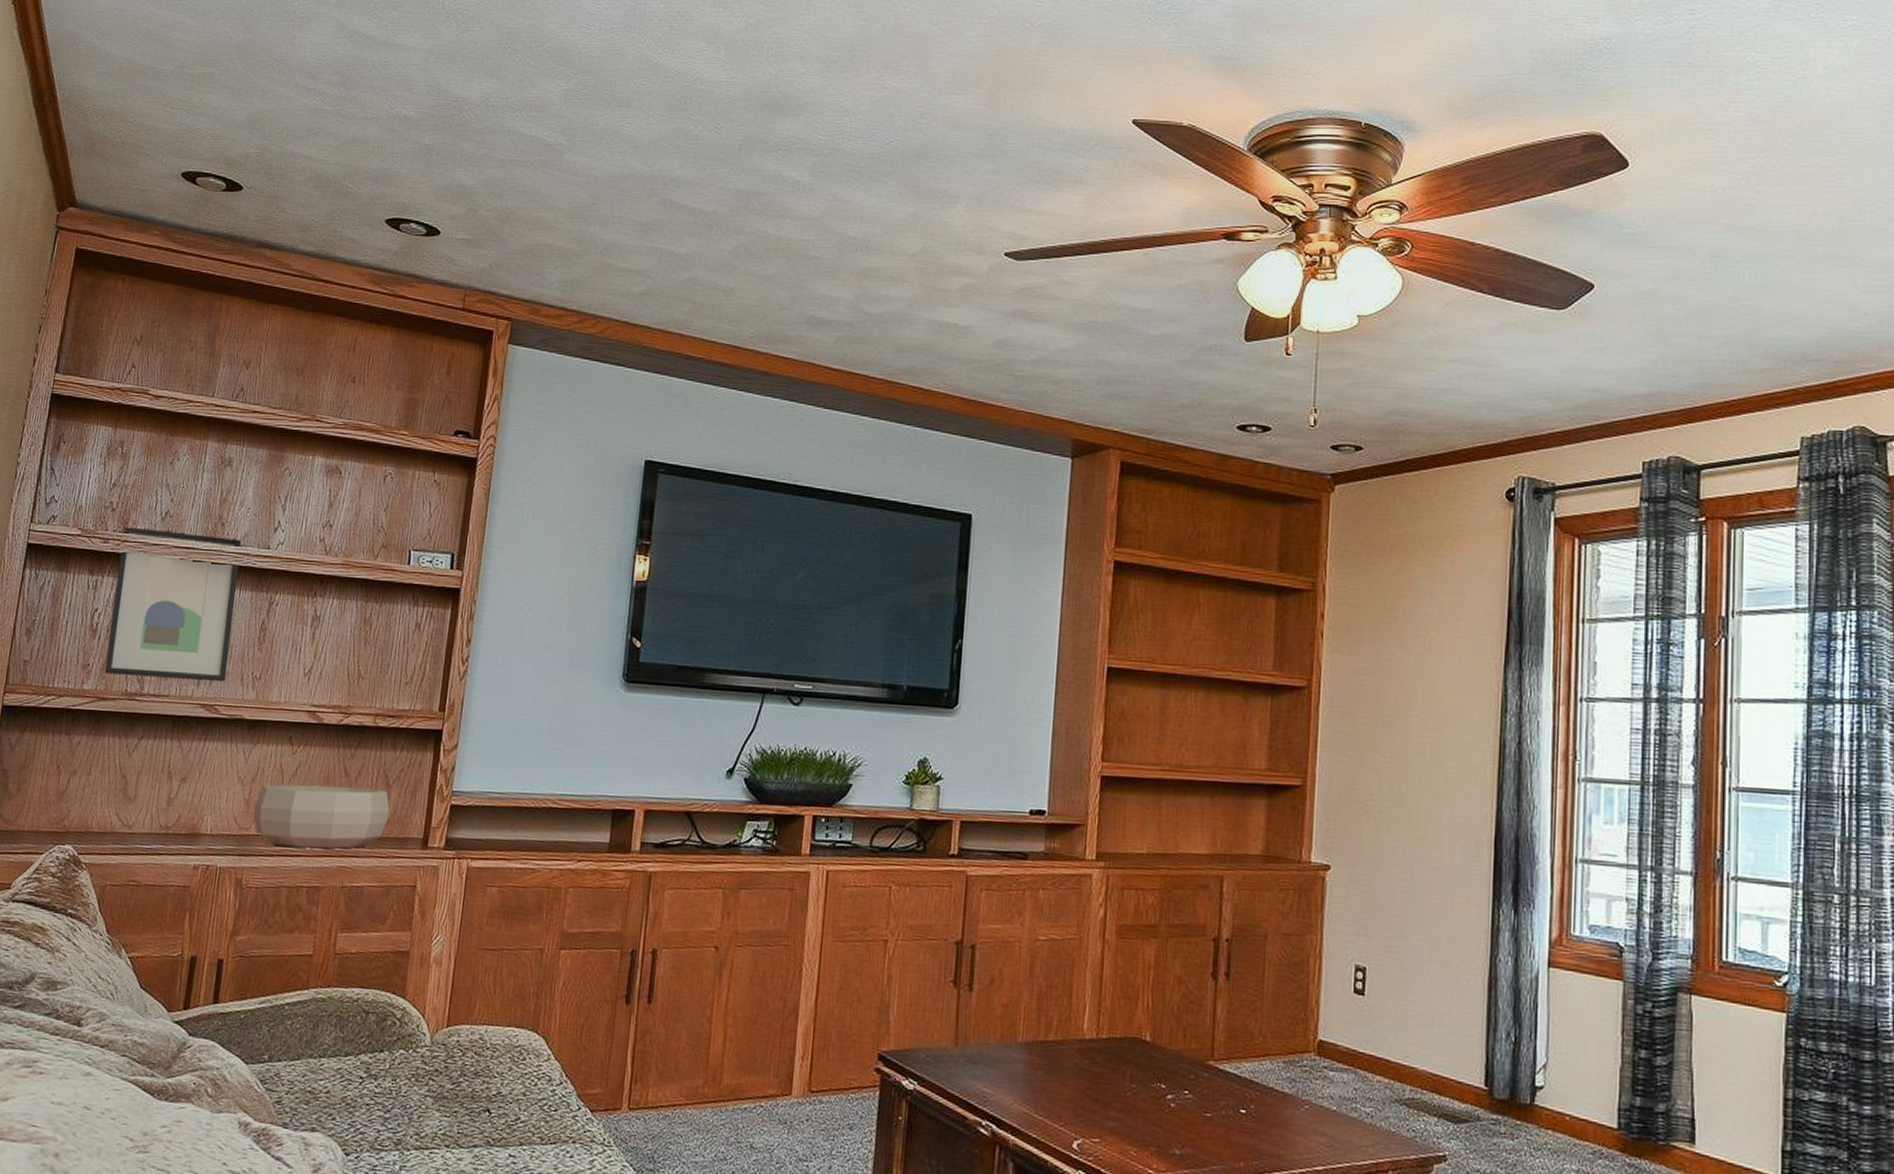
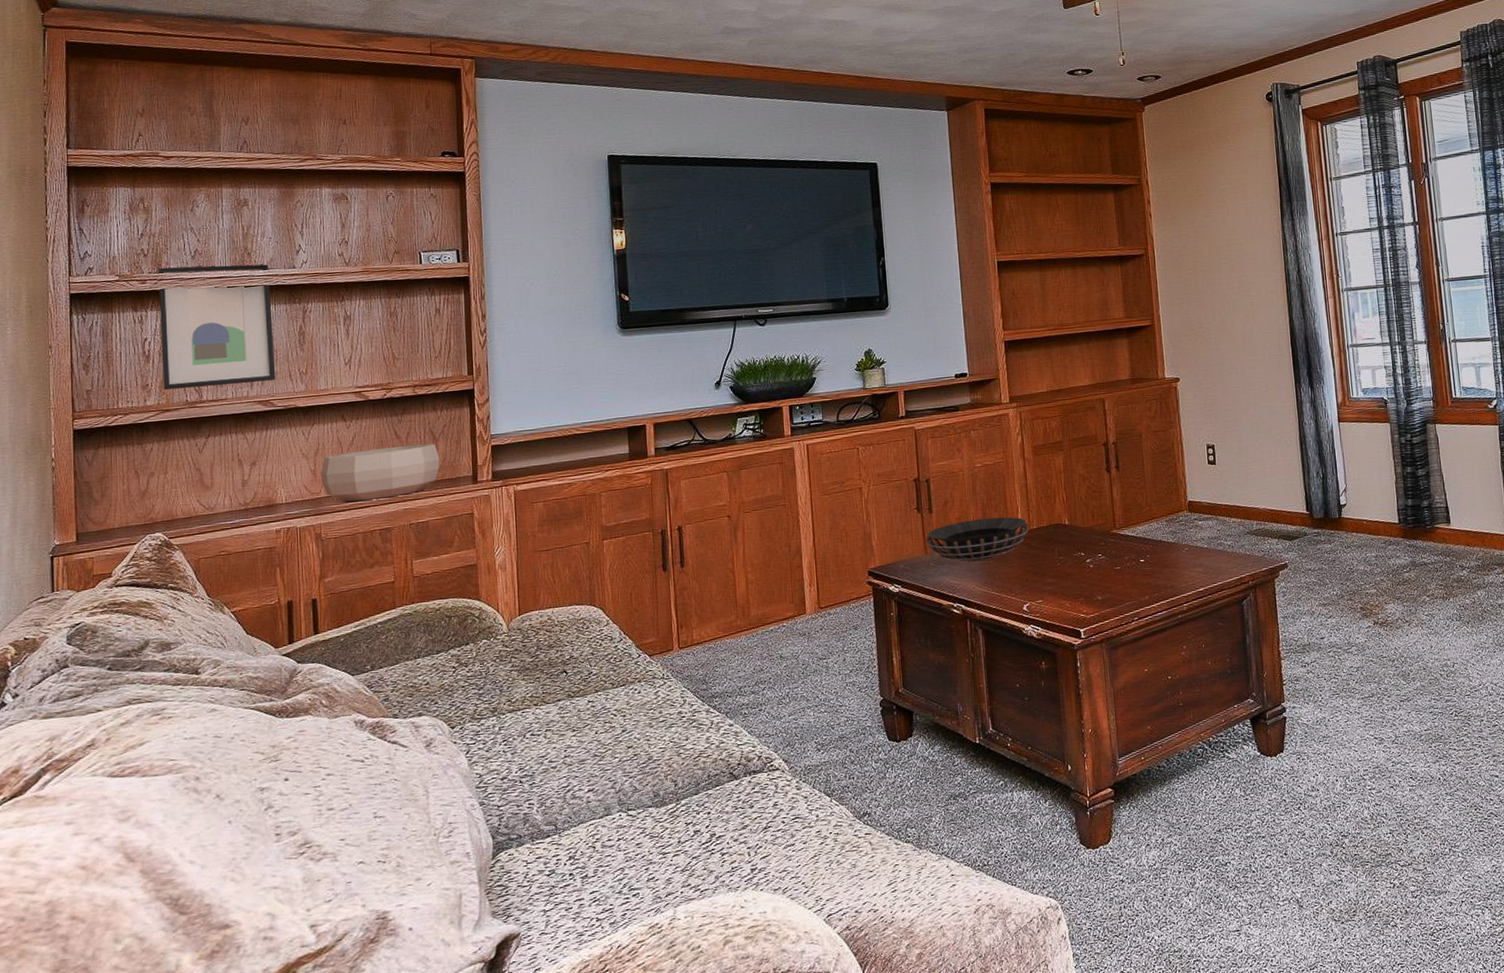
decorative bowl: none [957,1010,1098,1070] -> present [925,517,1030,562]

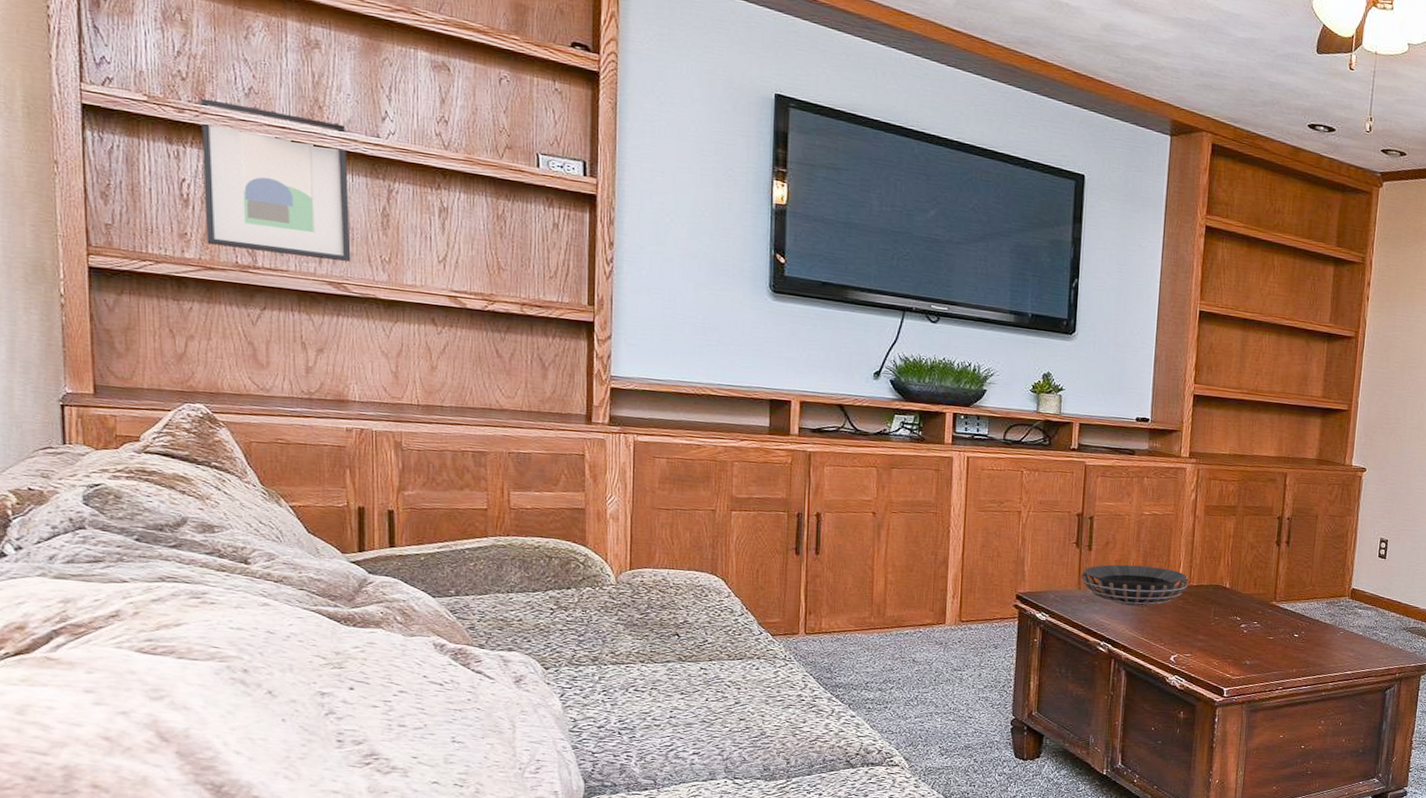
decorative bowl: present [320,443,440,502] -> none [403,360,548,421]

